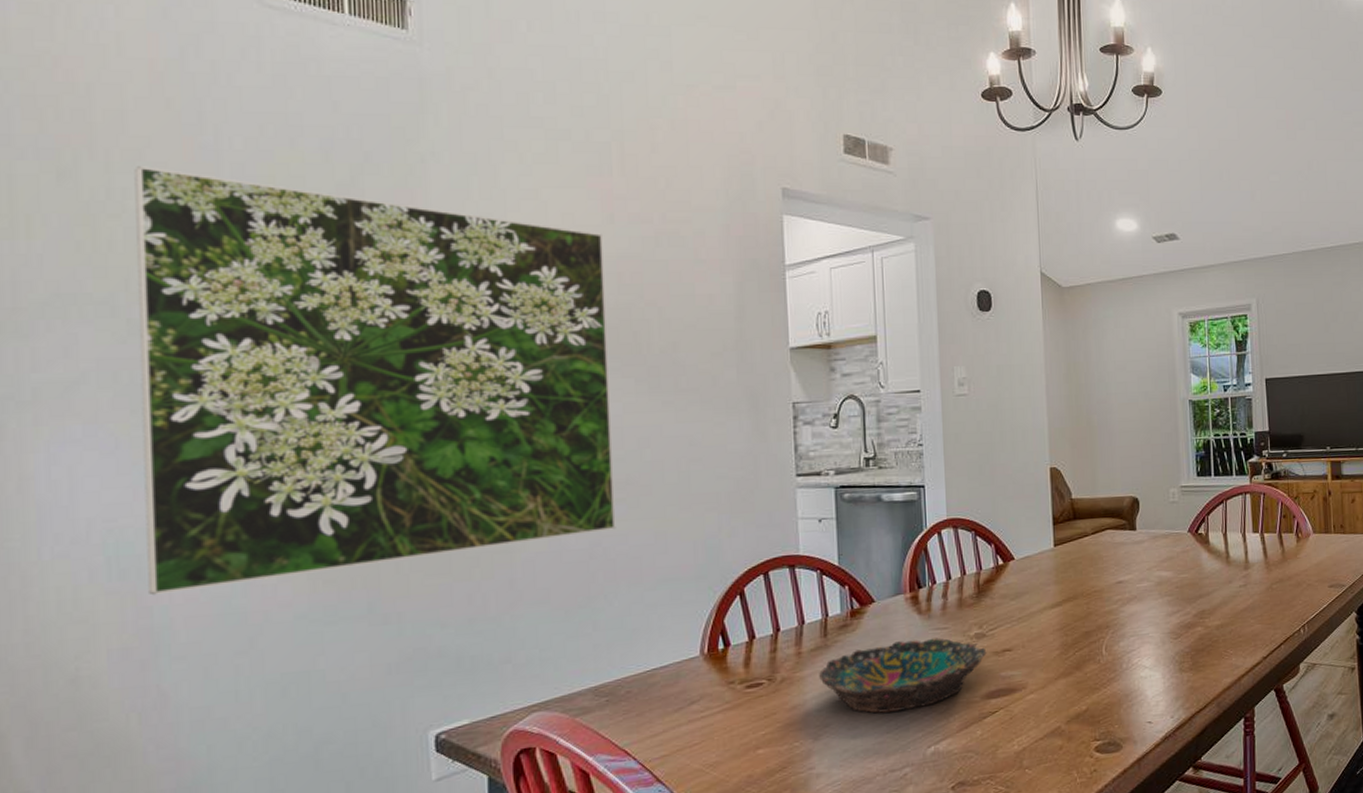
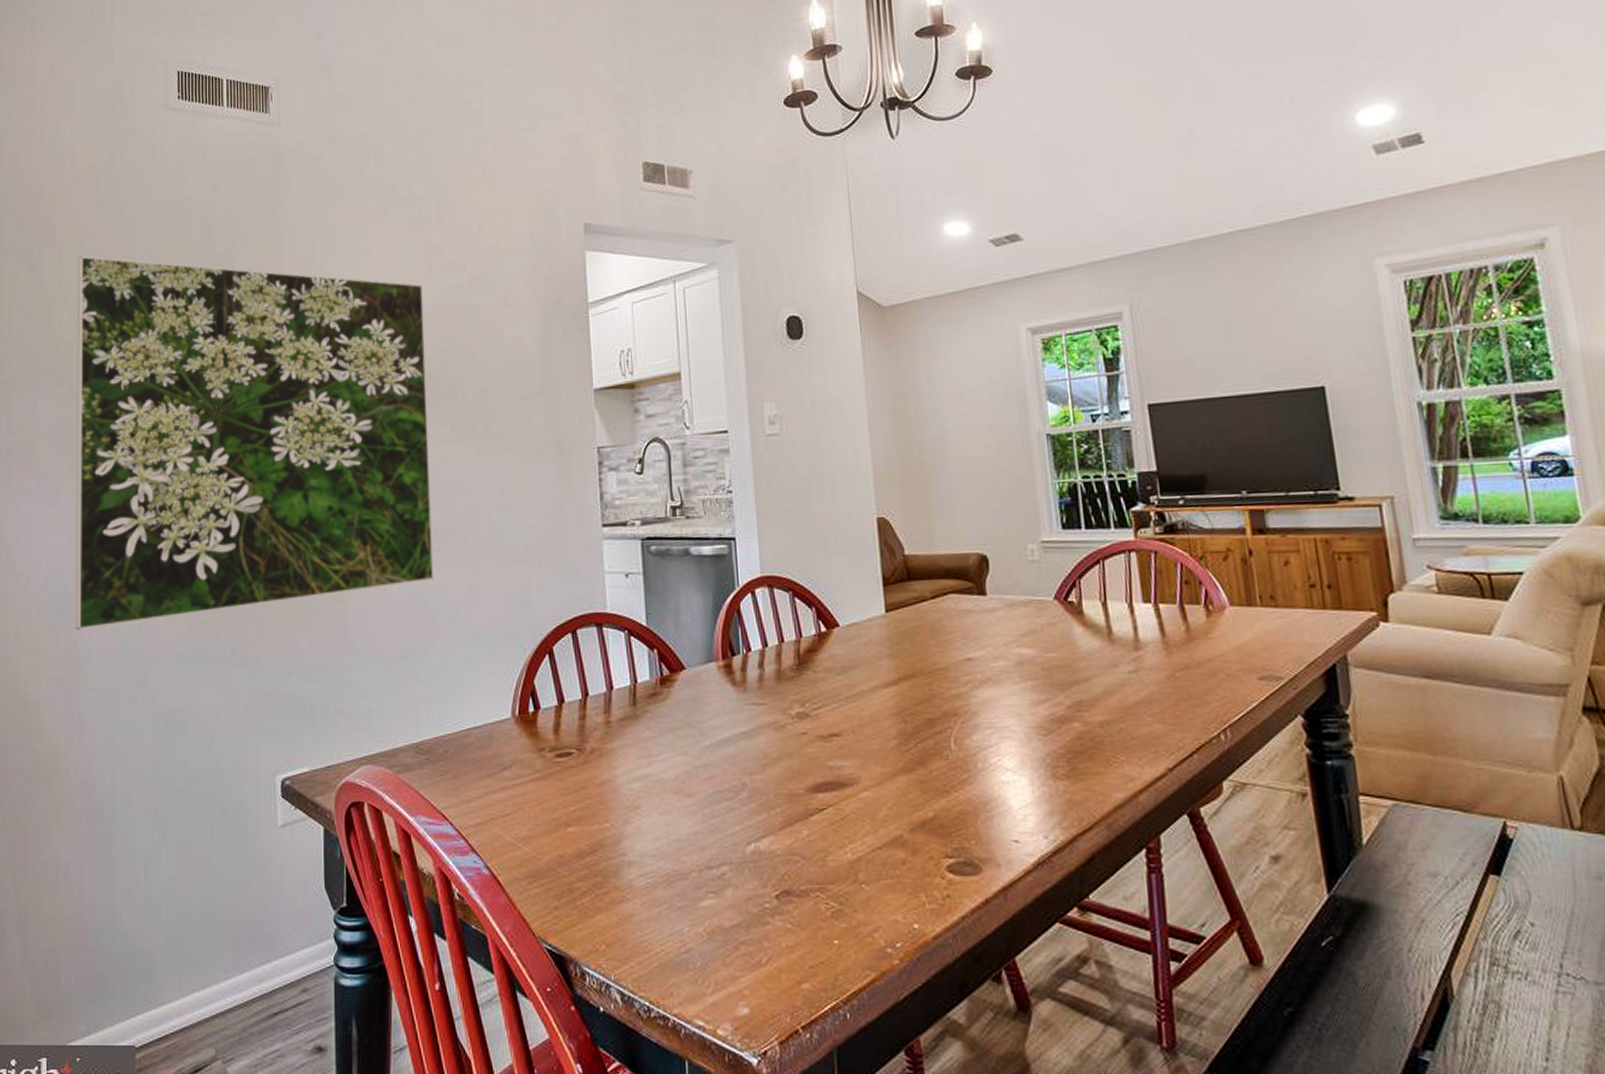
bowl: present [819,637,987,713] -> none [629,714,811,798]

